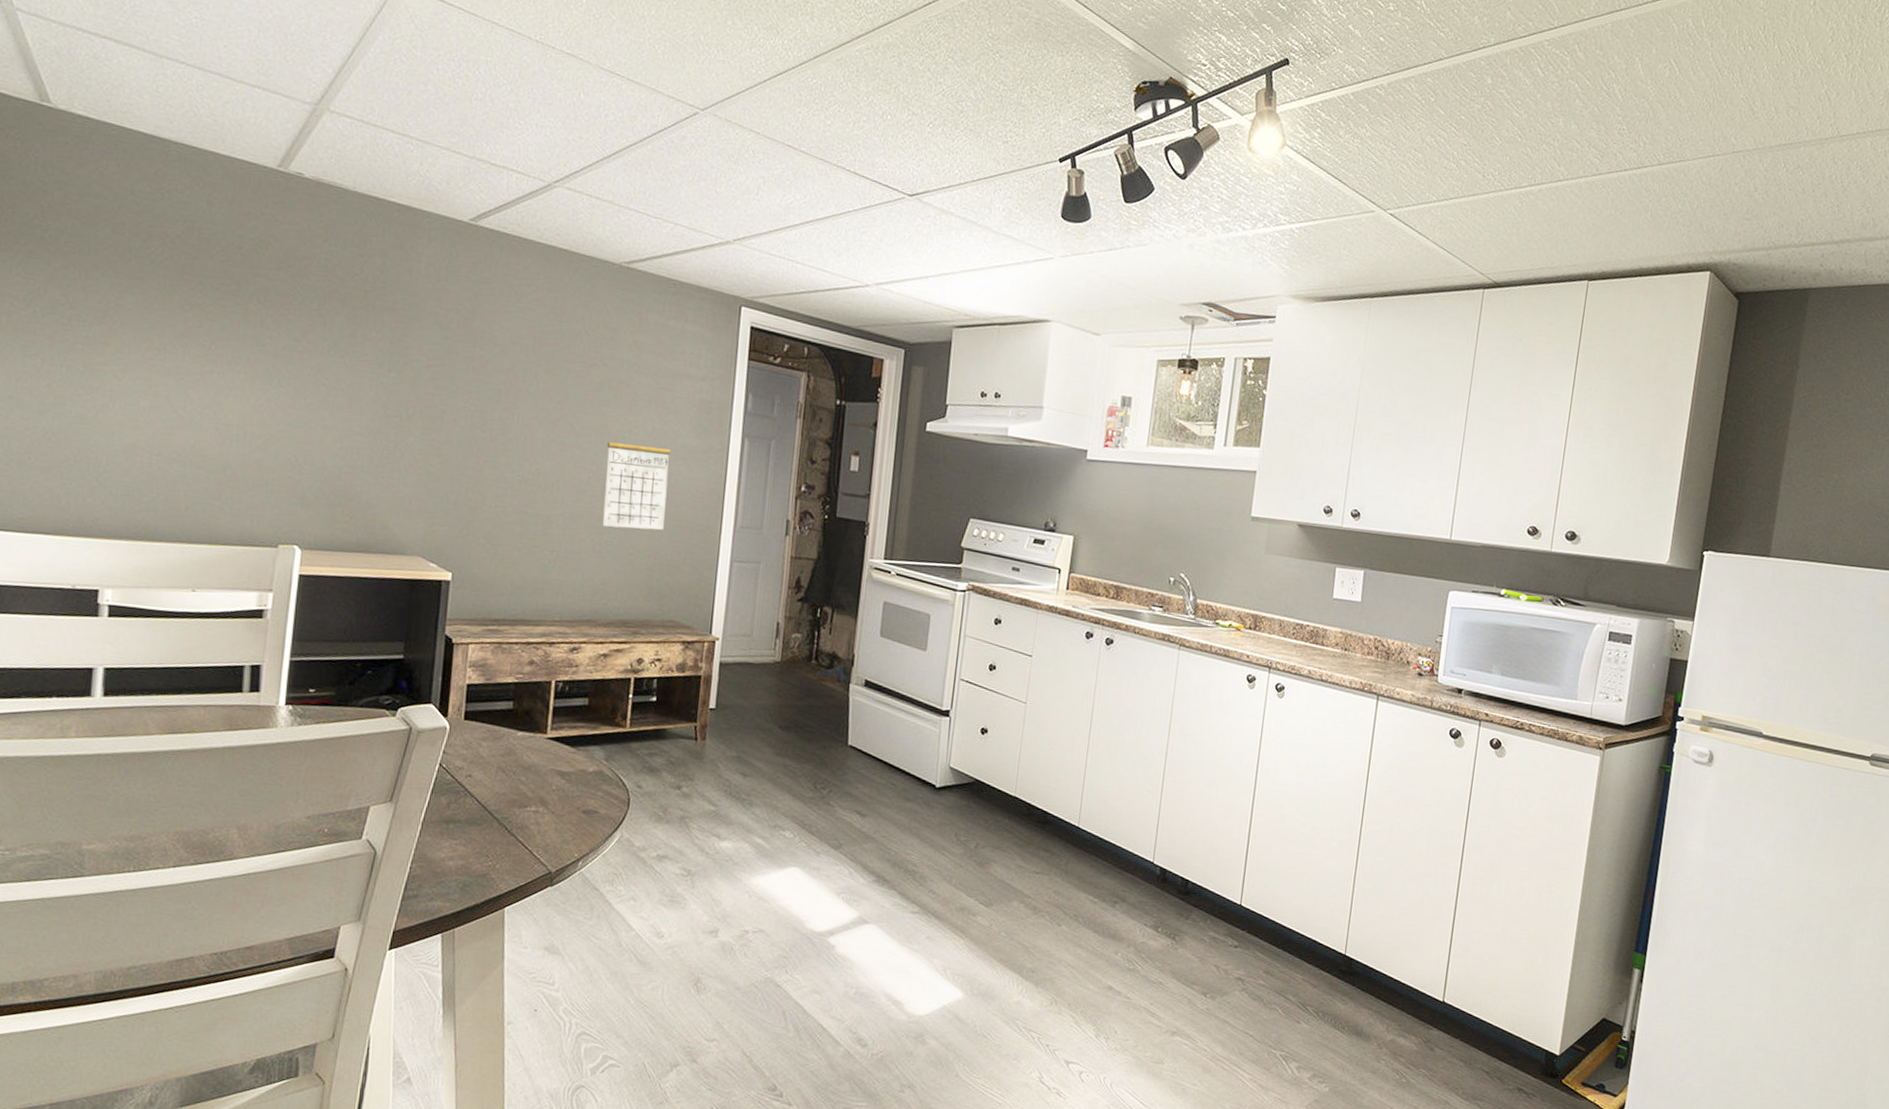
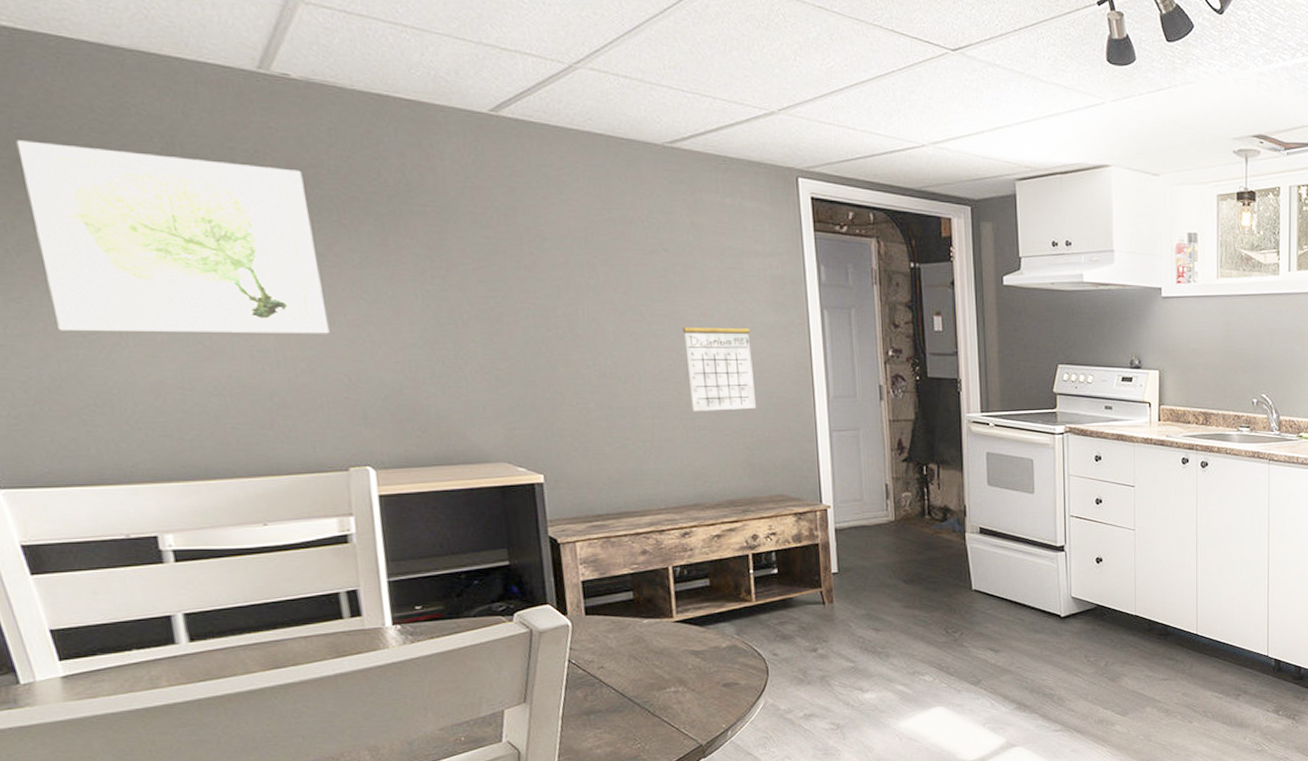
wall art: none [60,214,296,415] -> present [16,140,330,334]

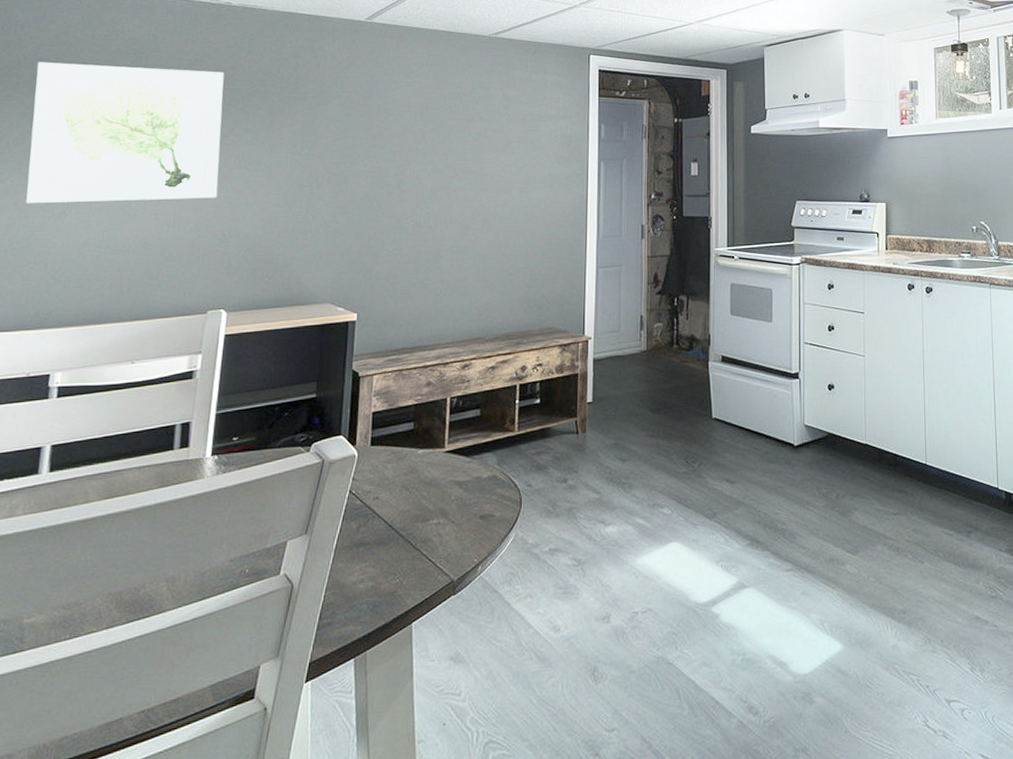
calendar: present [682,310,757,411] -> none [485,166,539,253]

